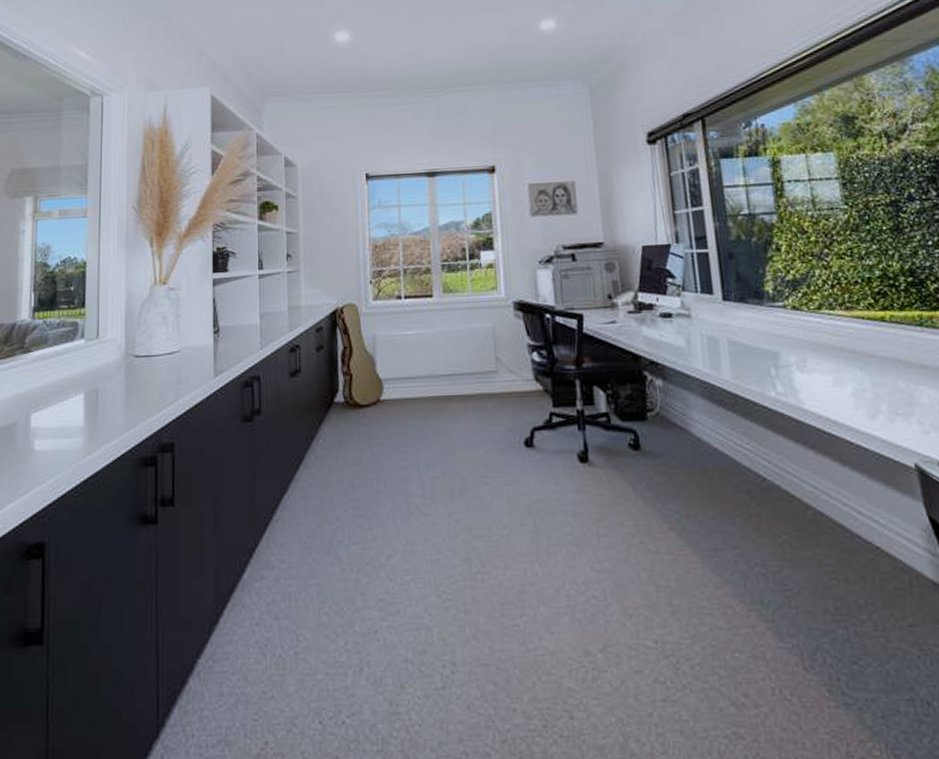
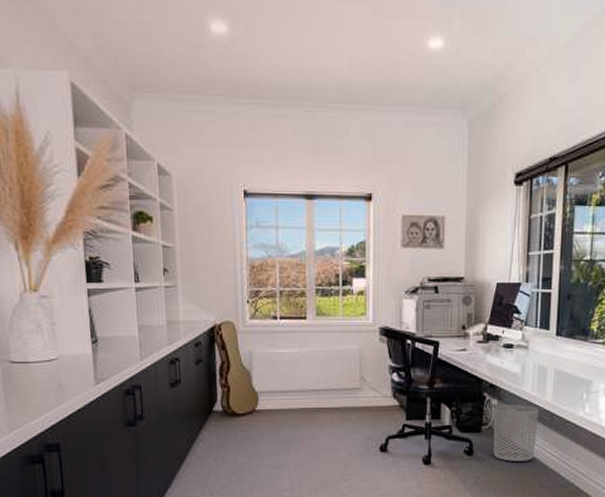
waste bin: none [659,384,720,457] -> present [493,405,538,462]

